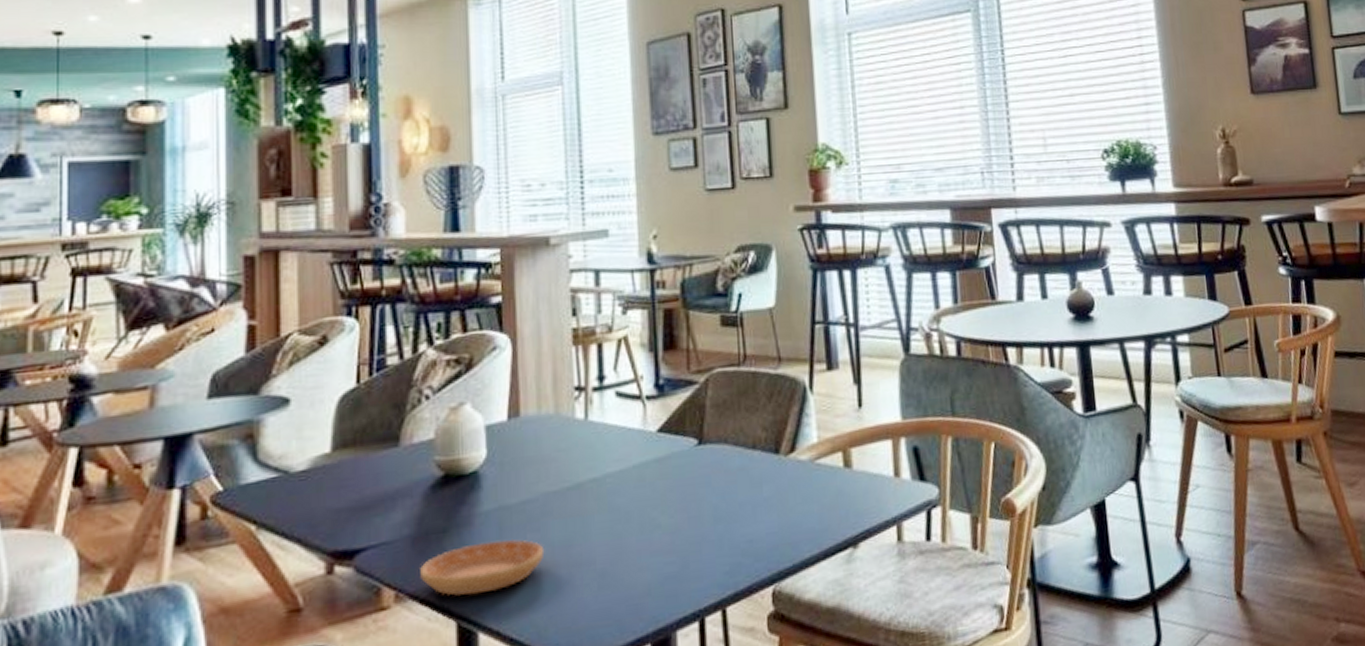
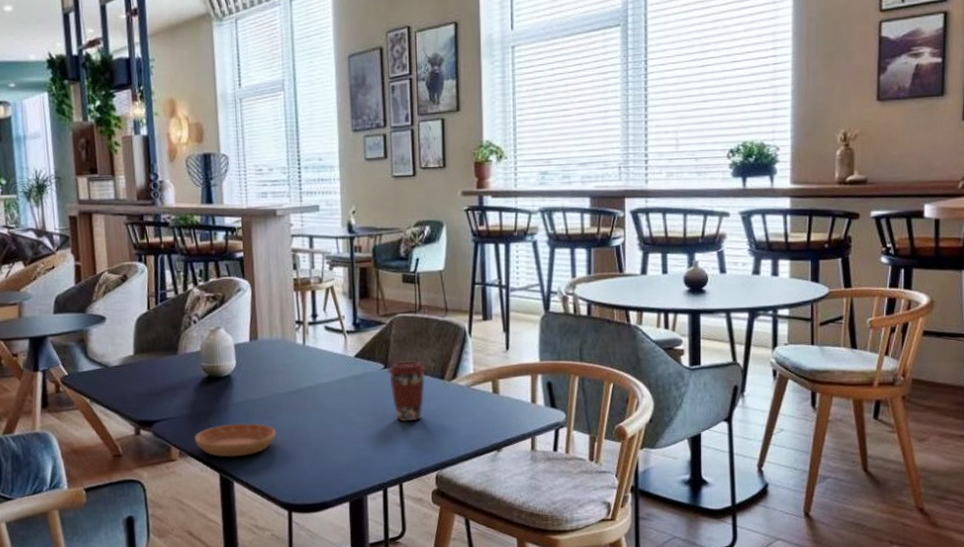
coffee cup: none [703,430,756,518] -> present [388,360,427,422]

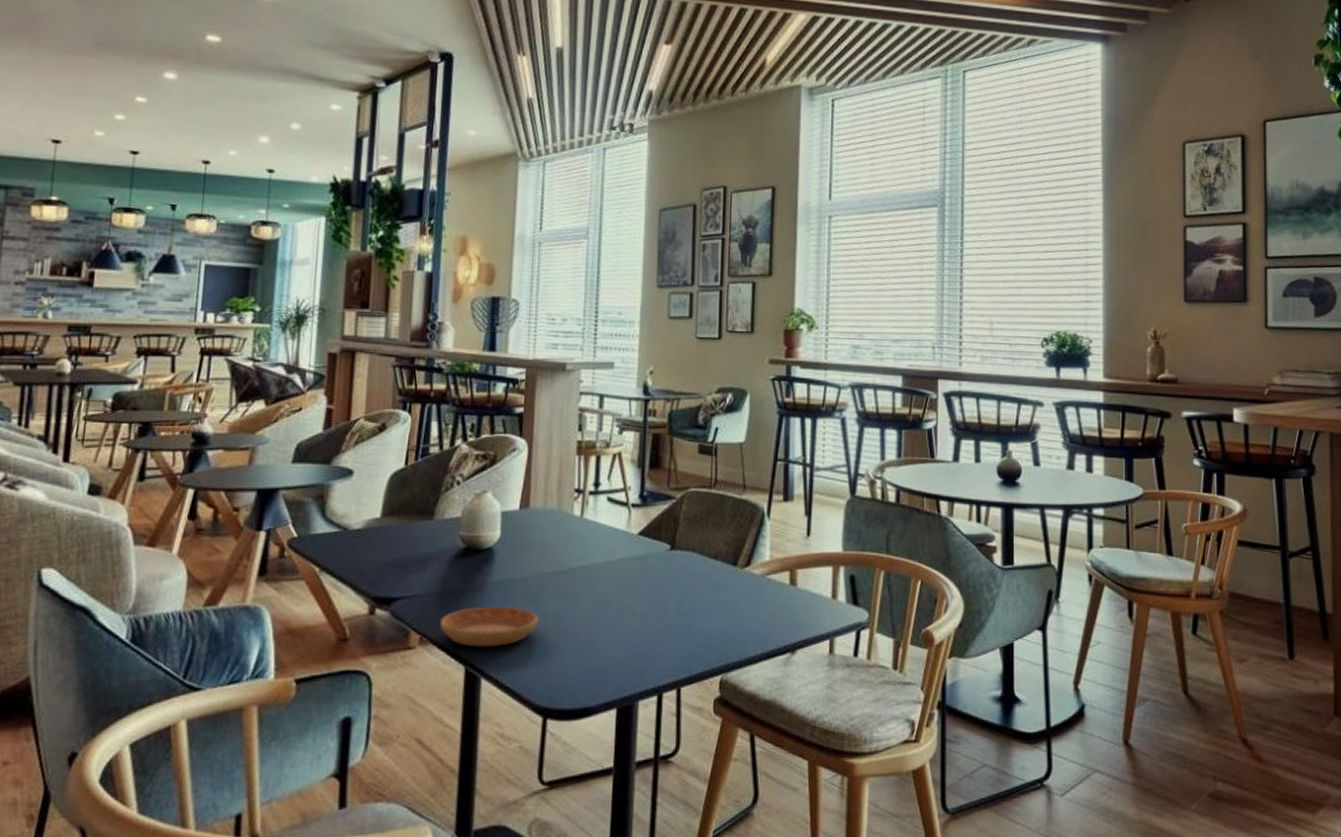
coffee cup: present [388,360,427,422] -> none [674,542,718,614]

